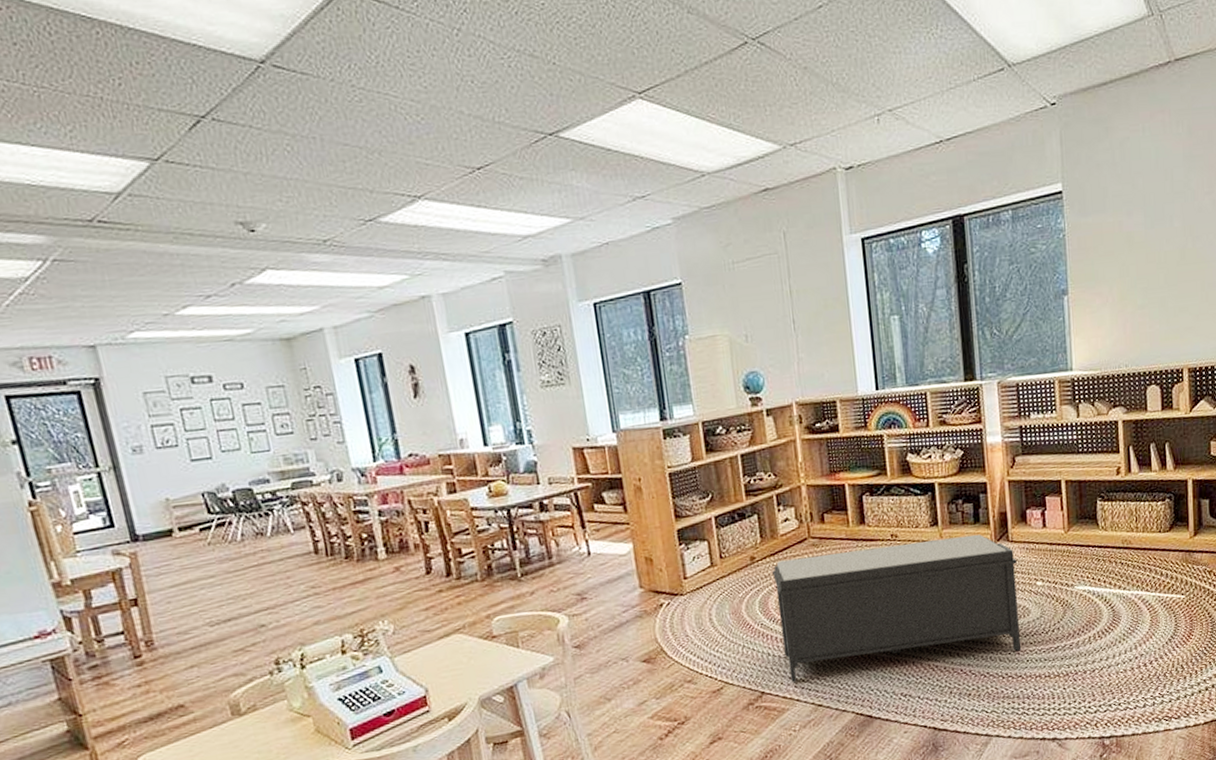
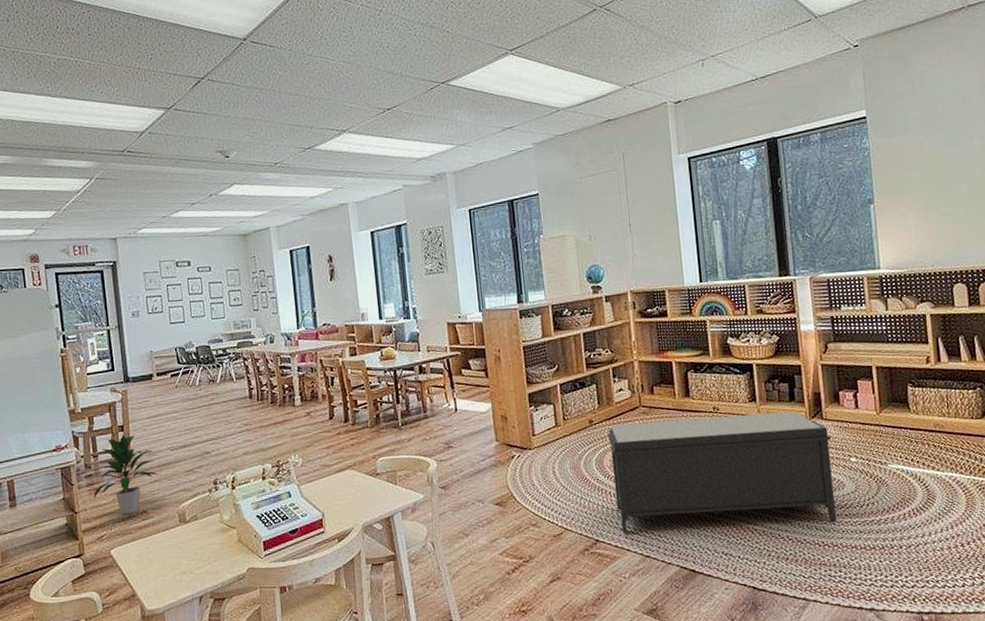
indoor plant: none [103,609,199,713] -> present [93,434,161,515]

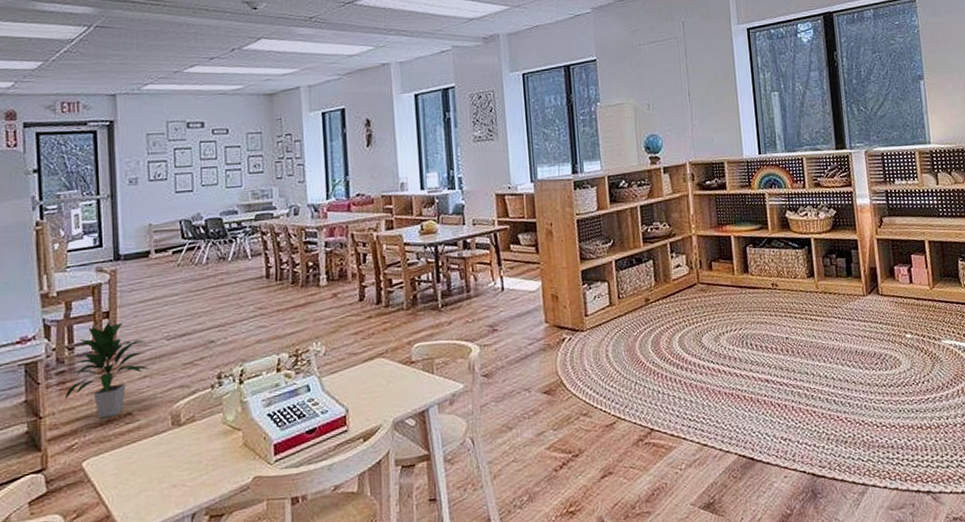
bench: present [608,411,837,534] -> none [664,286,894,421]

